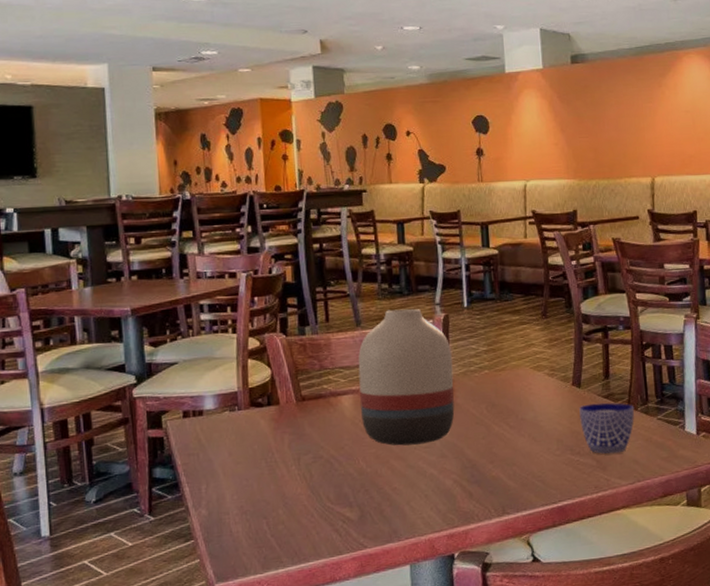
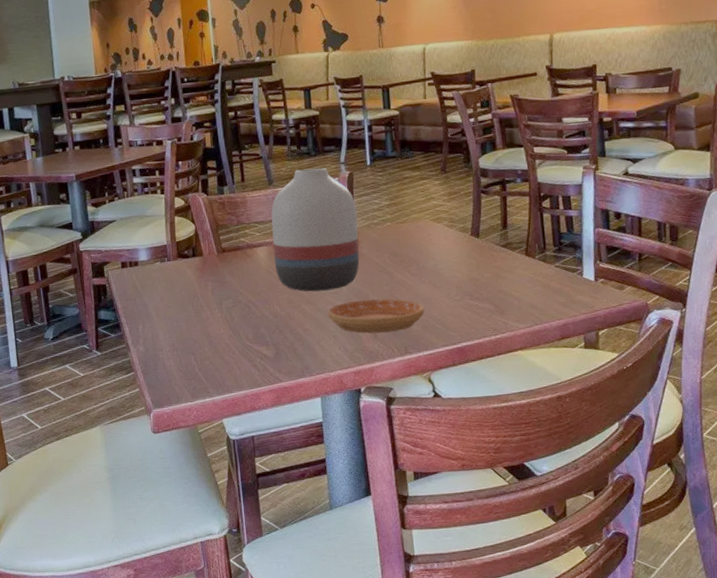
saucer: none [419,453,524,492] -> present [328,298,425,334]
cup: present [579,402,635,454] -> none [478,251,533,300]

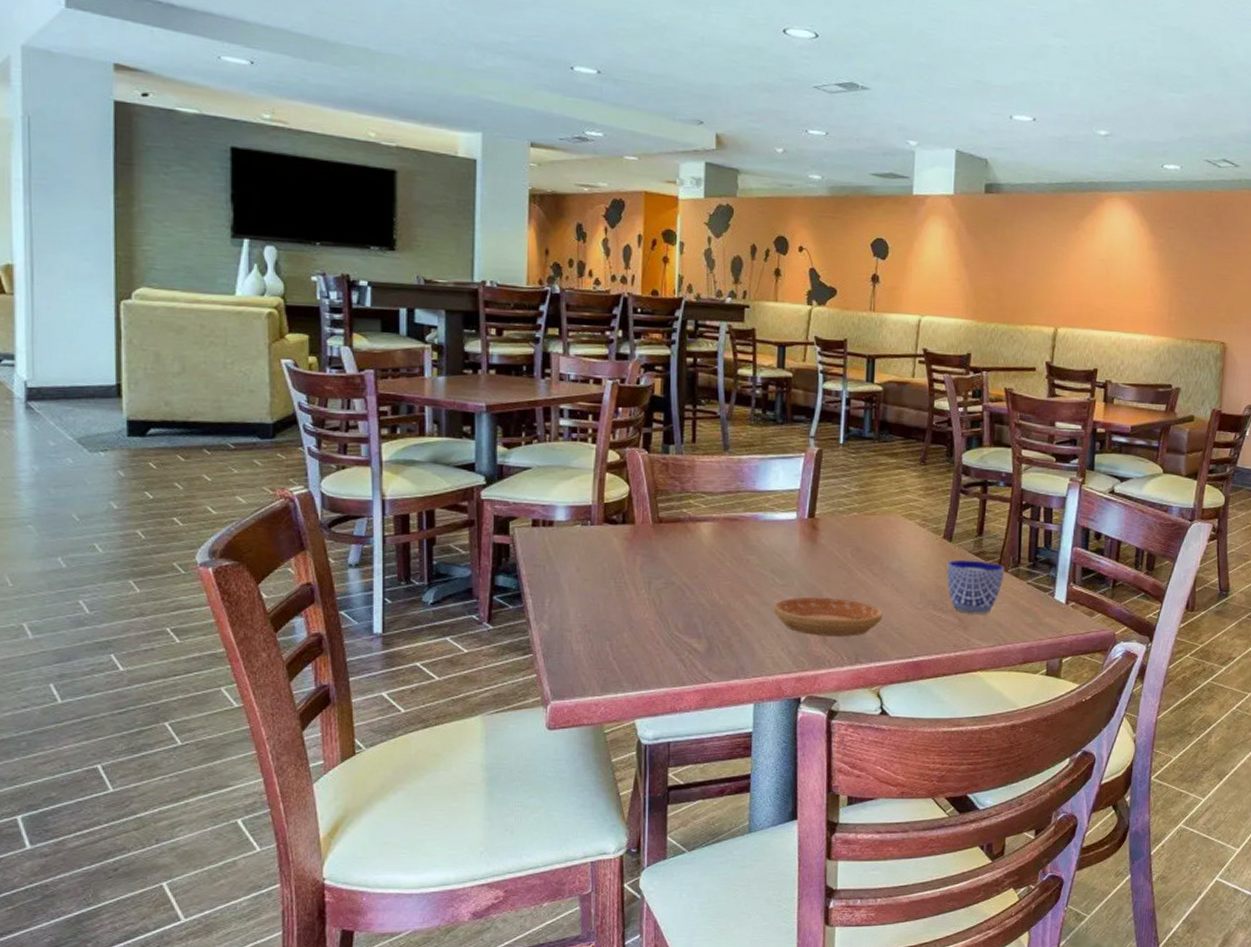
vase: present [271,168,360,292] -> none [720,437,821,582]
cup: none [478,251,533,300] -> present [947,559,1005,614]

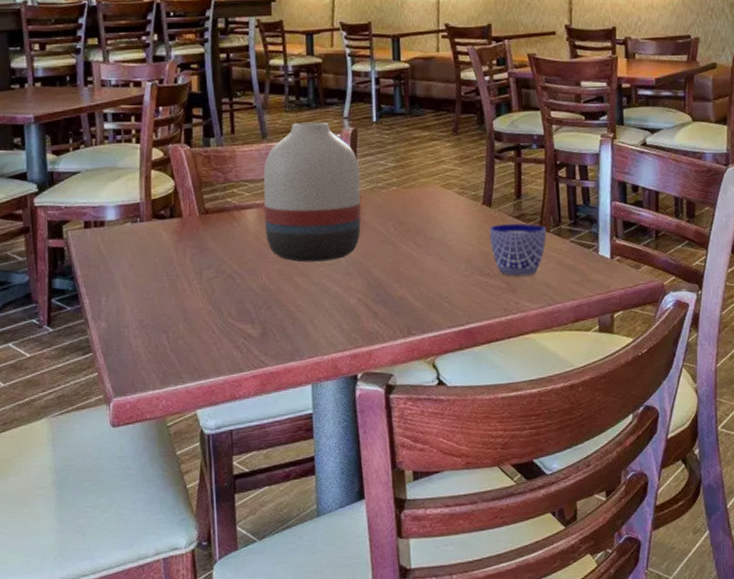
vase: none [720,437,821,582] -> present [263,122,361,263]
saucer: present [774,597,883,637] -> none [324,272,431,312]

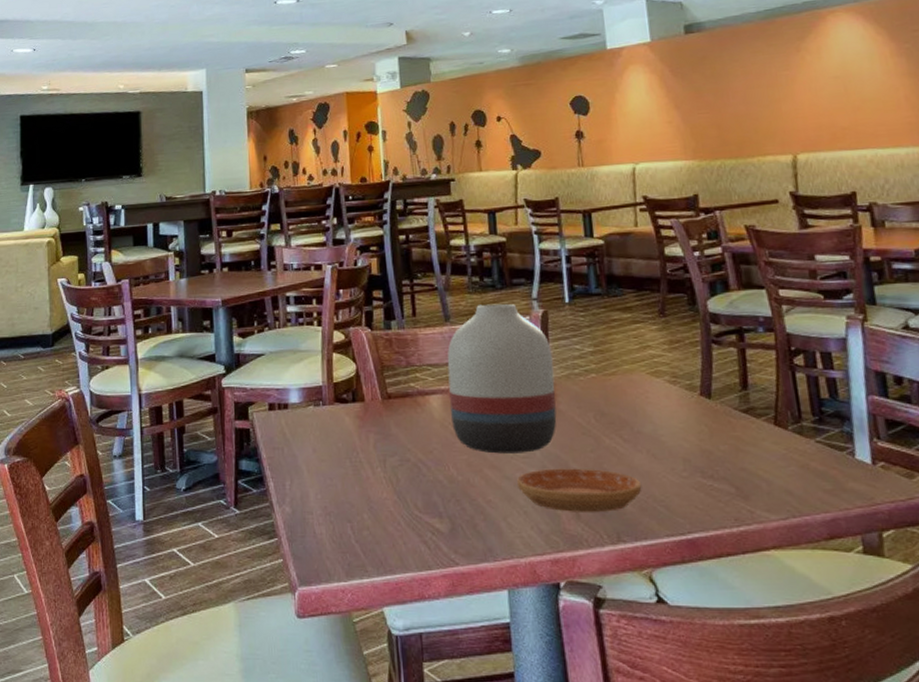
saucer: none [324,272,431,312] -> present [517,468,642,512]
cup: present [489,223,547,277] -> none [710,418,784,481]

